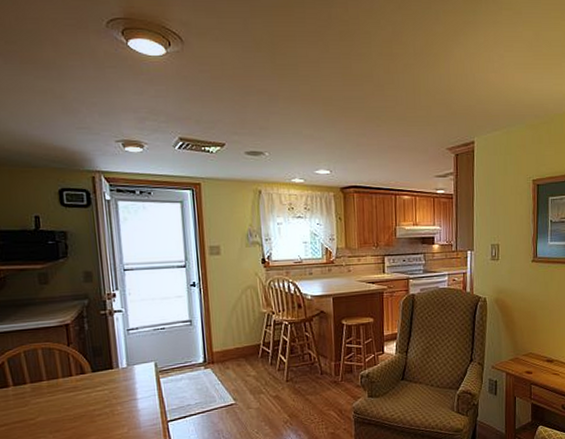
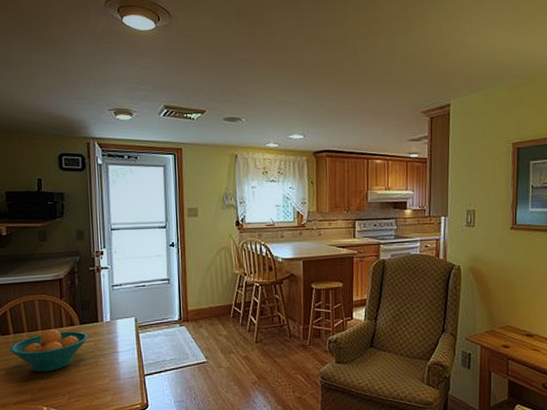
fruit bowl: none [10,378,103,426] -> present [10,329,89,372]

